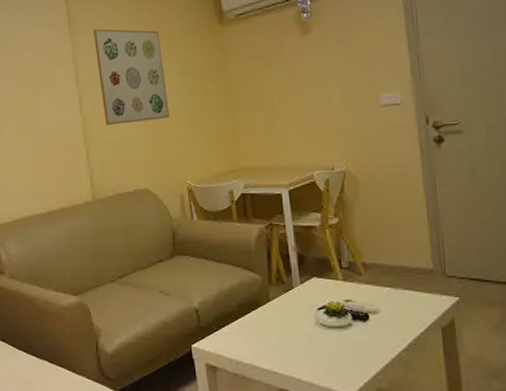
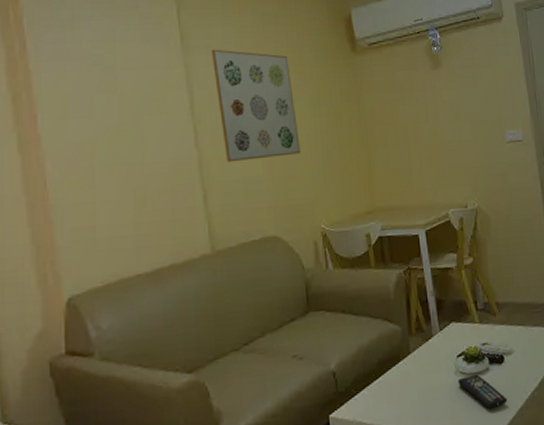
remote control: none [317,327,371,361] -> present [457,374,508,408]

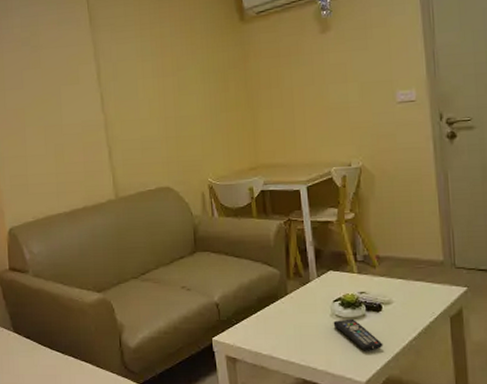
wall art: present [212,49,301,163] -> none [115,26,191,124]

